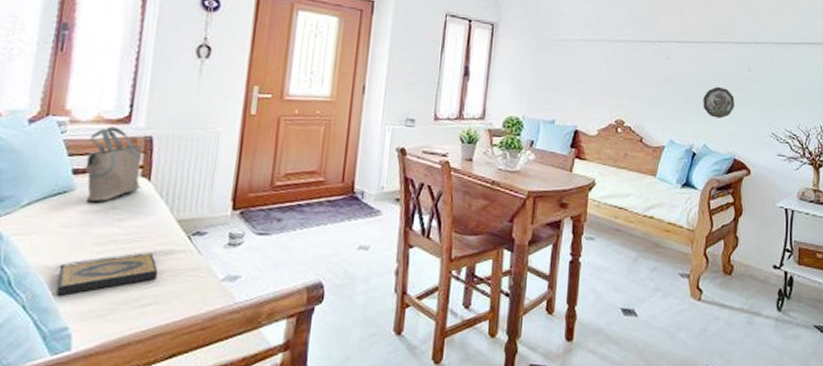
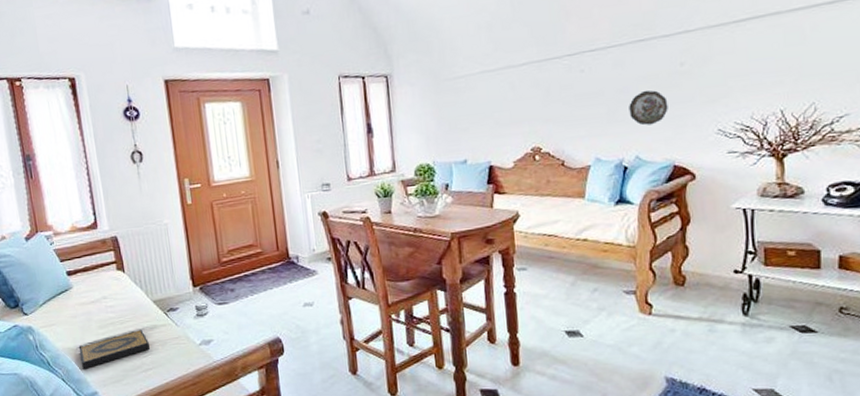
tote bag: present [85,126,144,202] -> none [72,233,119,296]

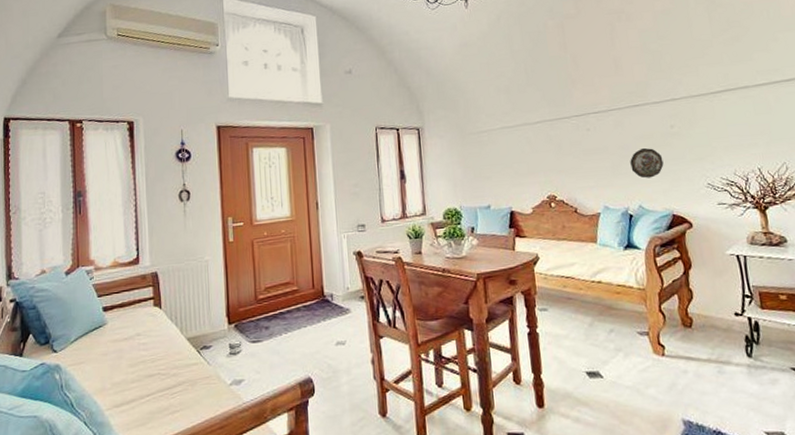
hardback book: present [78,330,150,369] -> none [105,368,179,411]

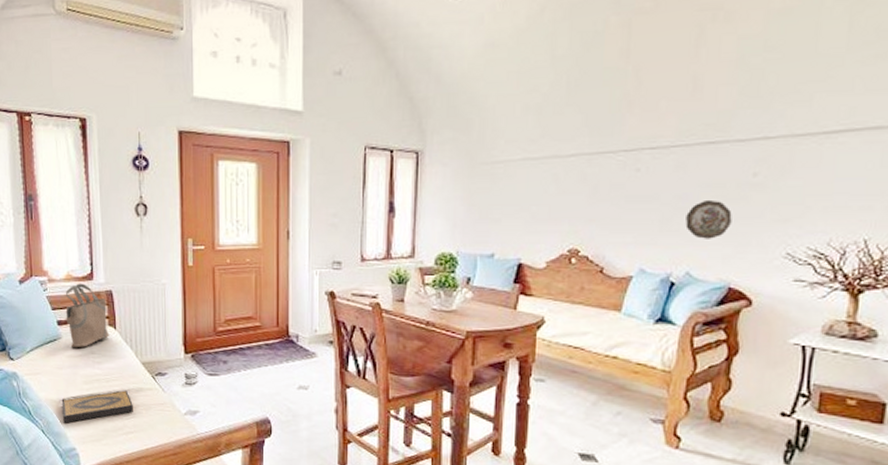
hardback book: none [105,368,179,411] -> present [61,390,133,424]
tote bag: none [111,268,155,333] -> present [65,283,110,348]

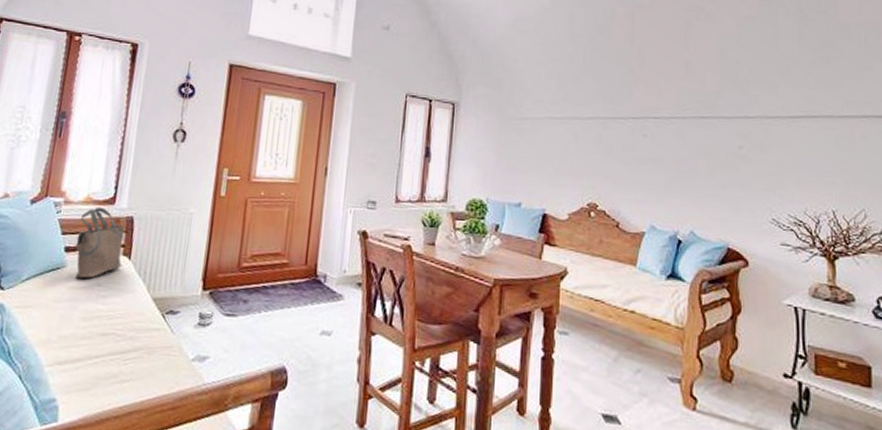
hardback book: present [61,390,133,424] -> none [47,330,135,368]
decorative plate: present [685,199,732,239] -> none [687,166,725,202]

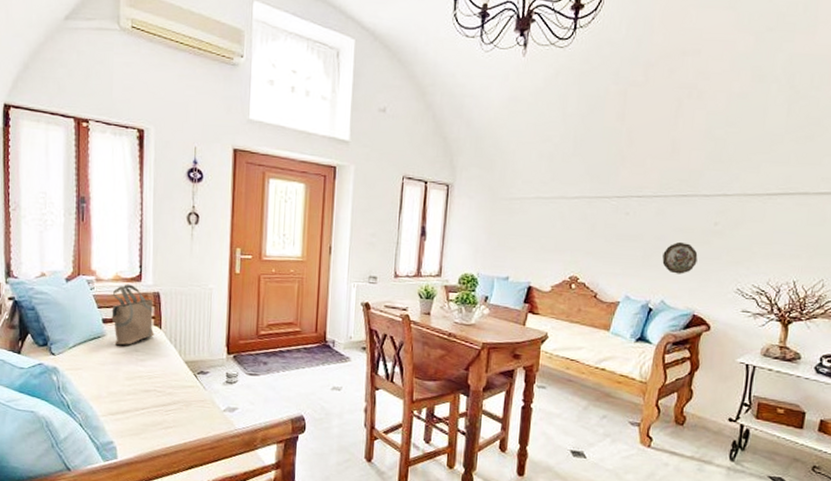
decorative plate: none [687,166,725,202] -> present [662,241,698,274]

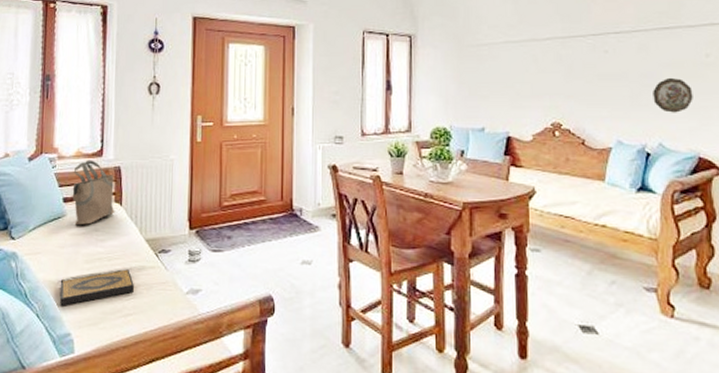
hardback book: none [101,387,174,418] -> present [59,269,134,306]

